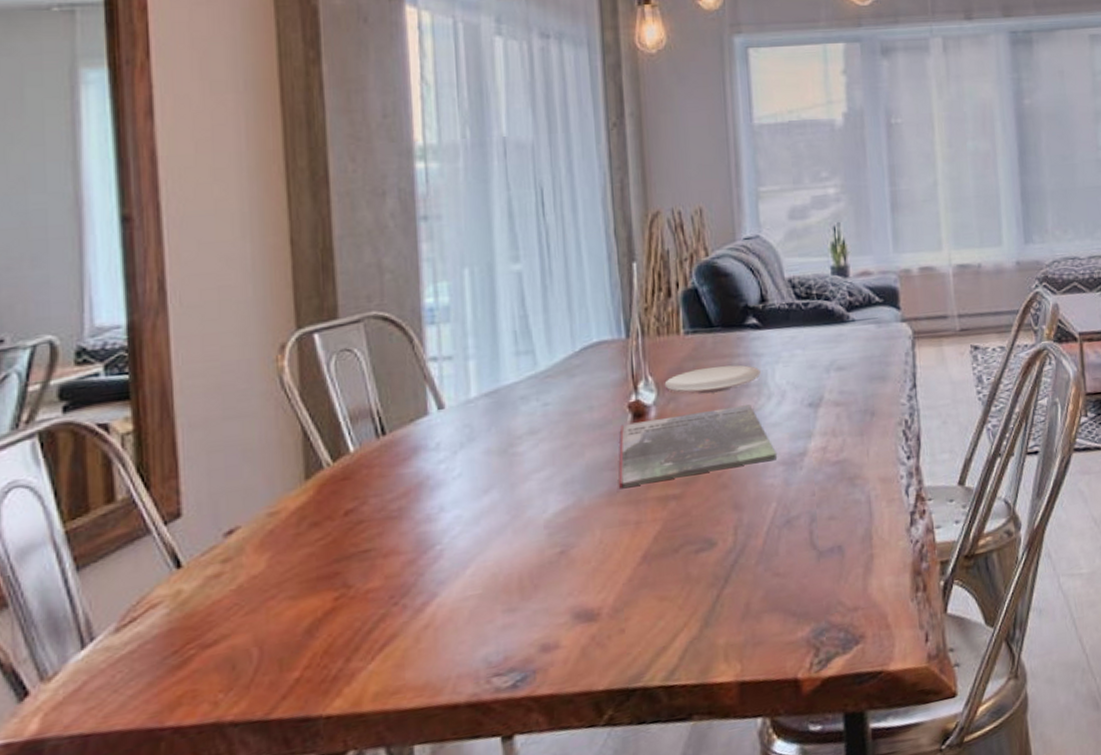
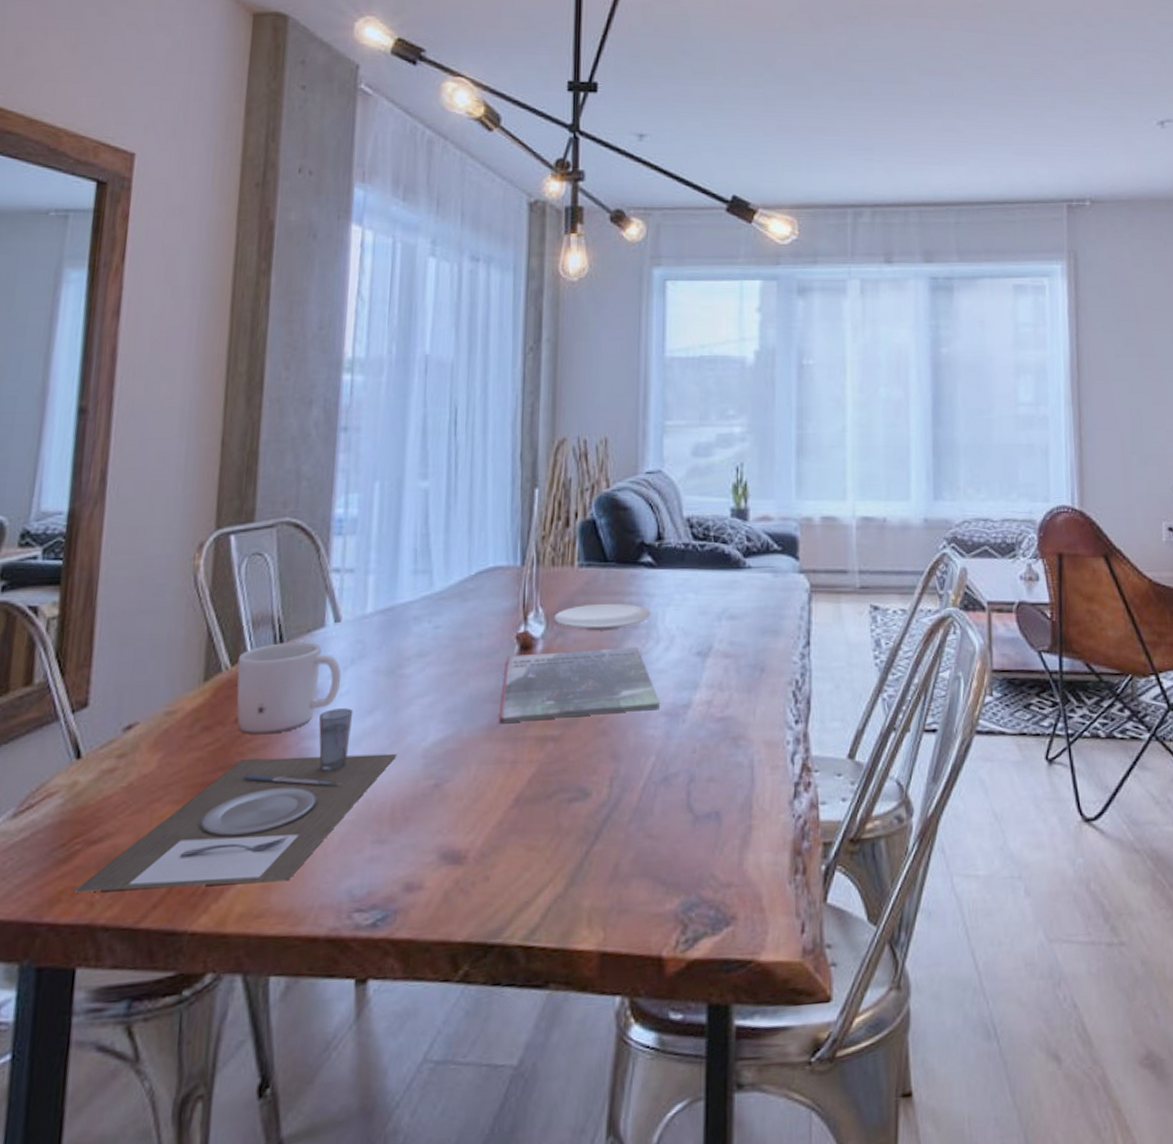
place setting: none [194,490,520,695] -> present [73,708,398,893]
mug: none [339,431,452,526] -> present [236,642,342,735]

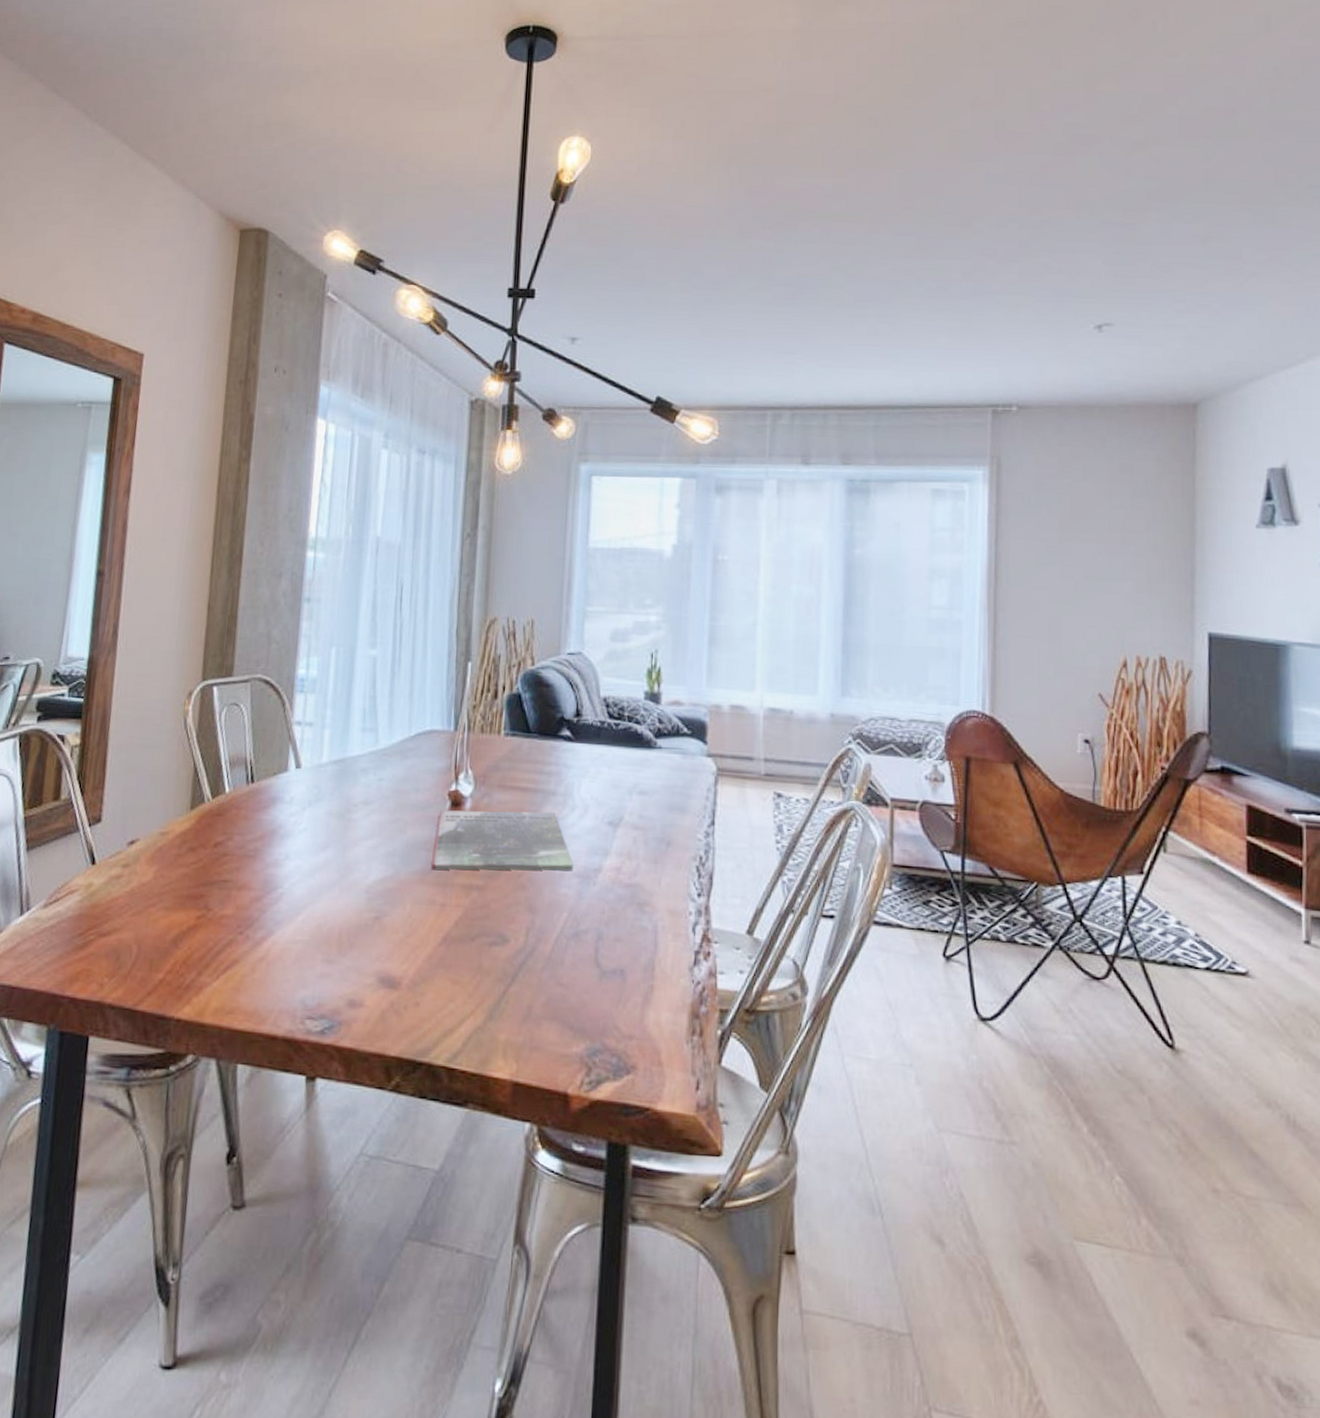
place setting: present [73,708,398,893] -> none [88,843,345,986]
mug: present [236,642,342,735] -> none [215,782,301,860]
plate: present [554,603,651,631] -> none [481,770,568,796]

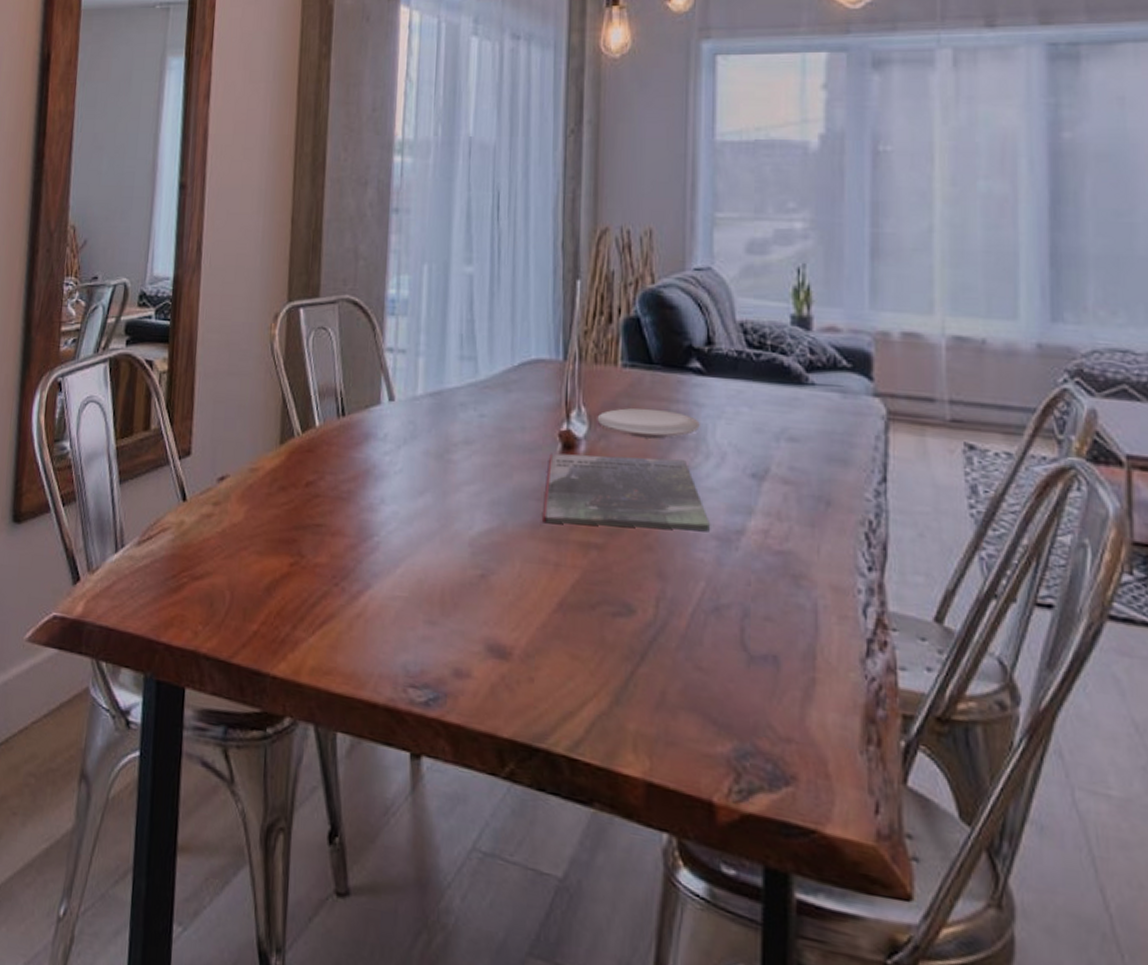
plate: none [481,770,568,796] -> present [597,408,700,439]

